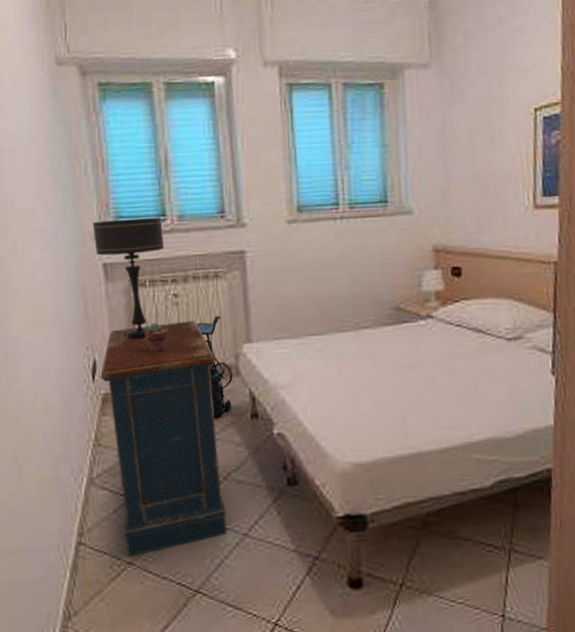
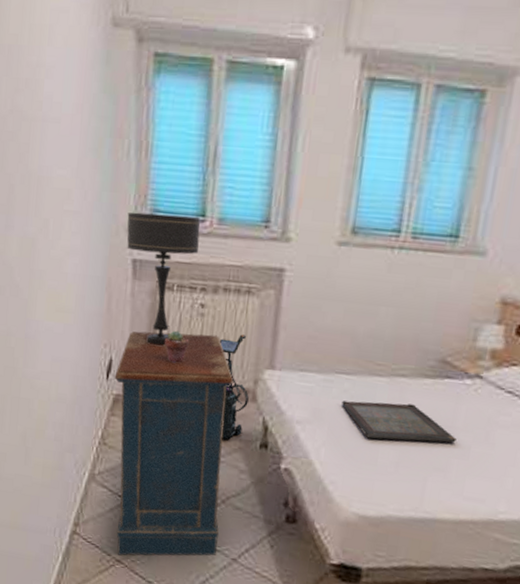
serving tray: none [318,351,424,390] -> present [342,400,457,443]

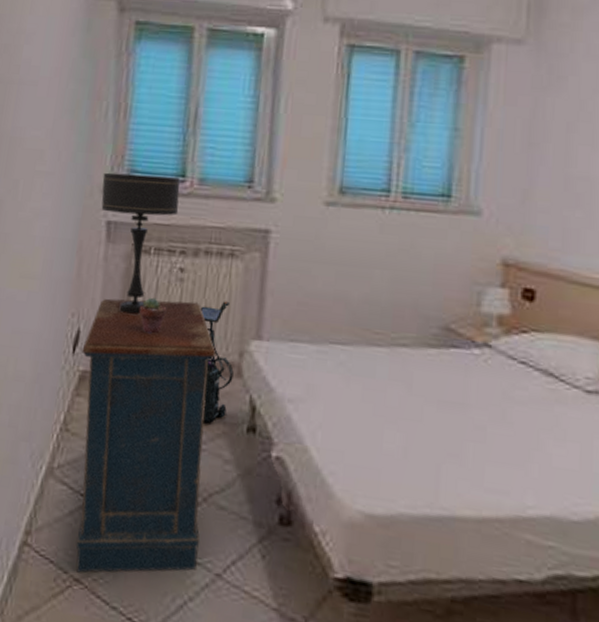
serving tray: present [342,400,457,443] -> none [338,375,470,423]

